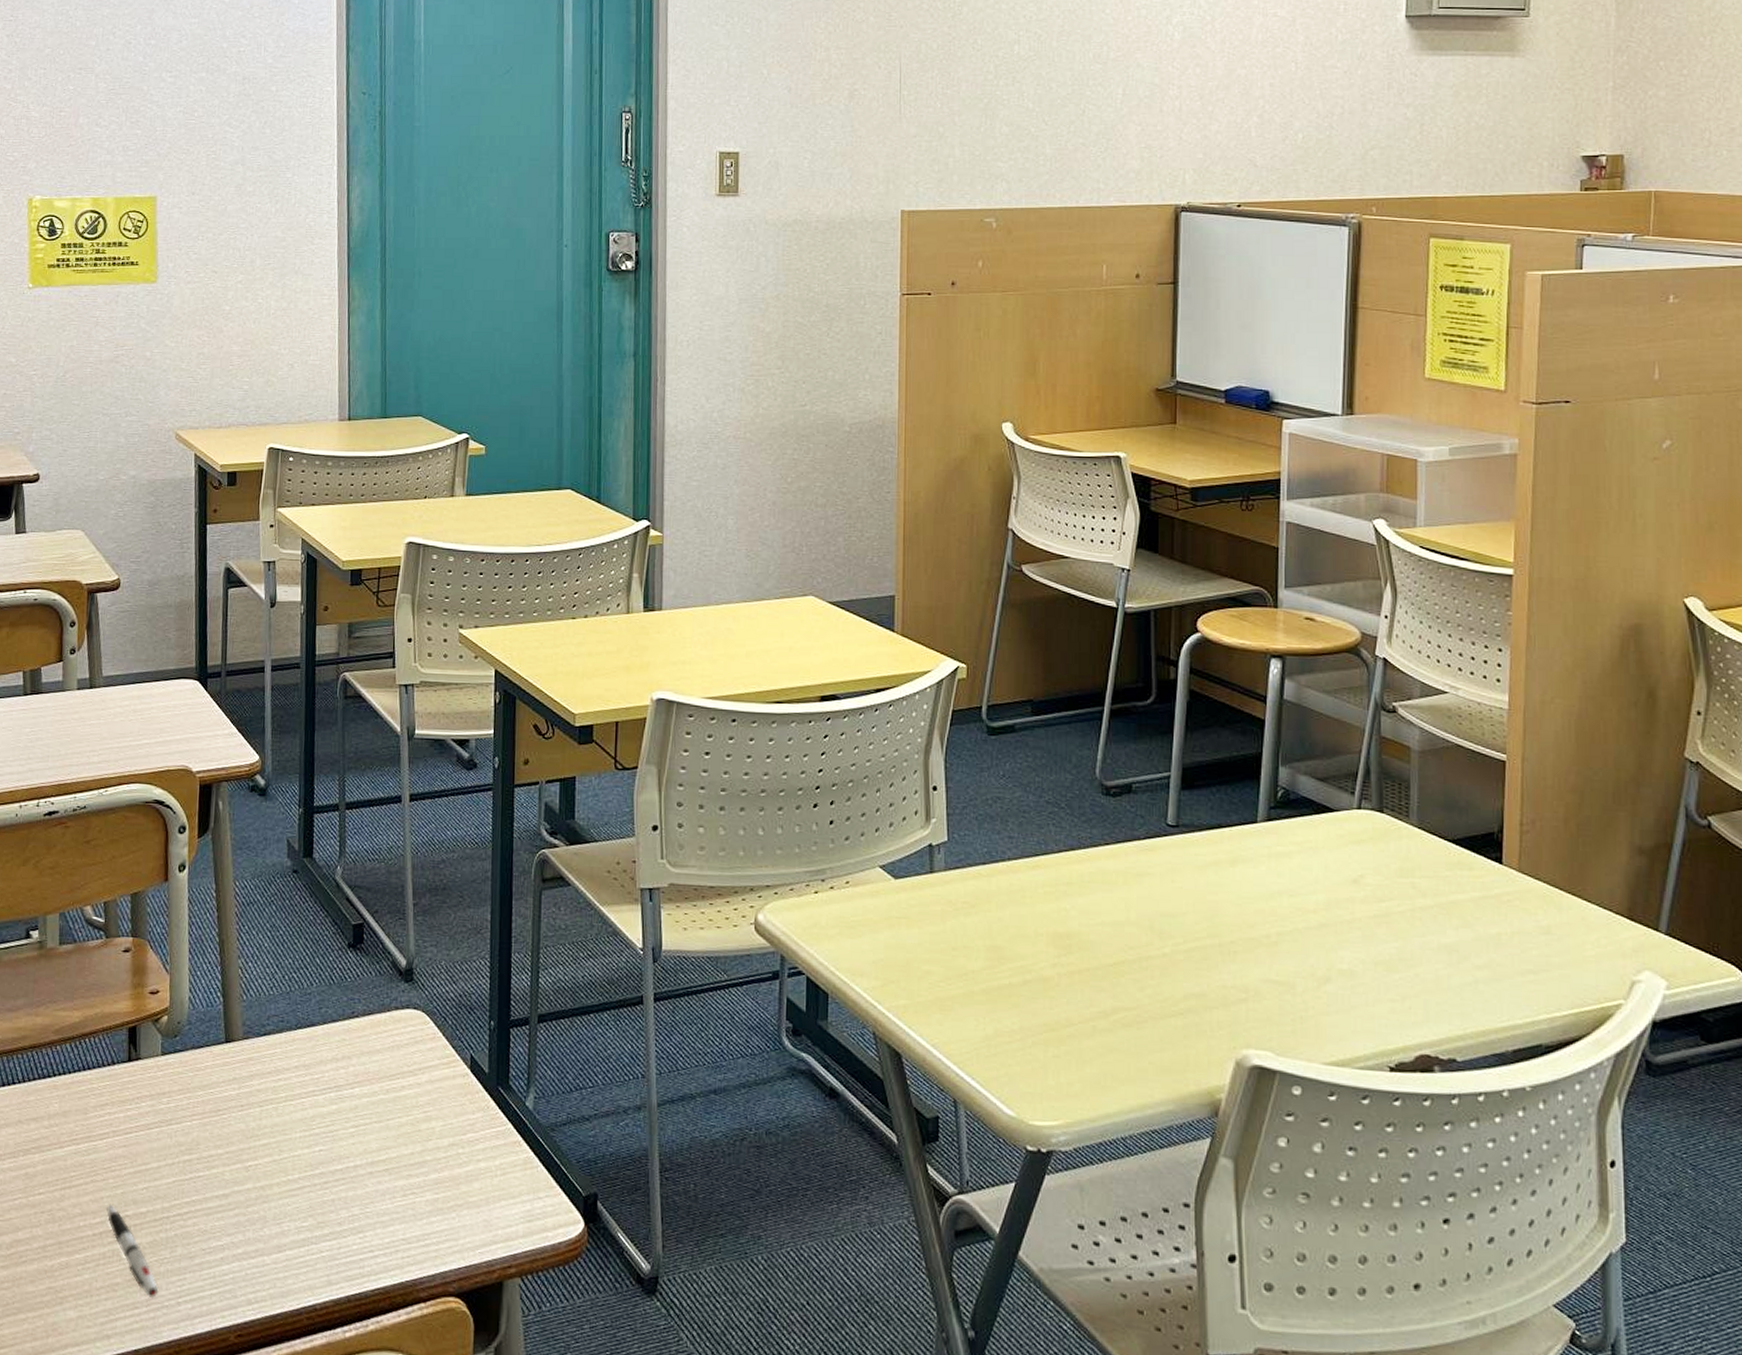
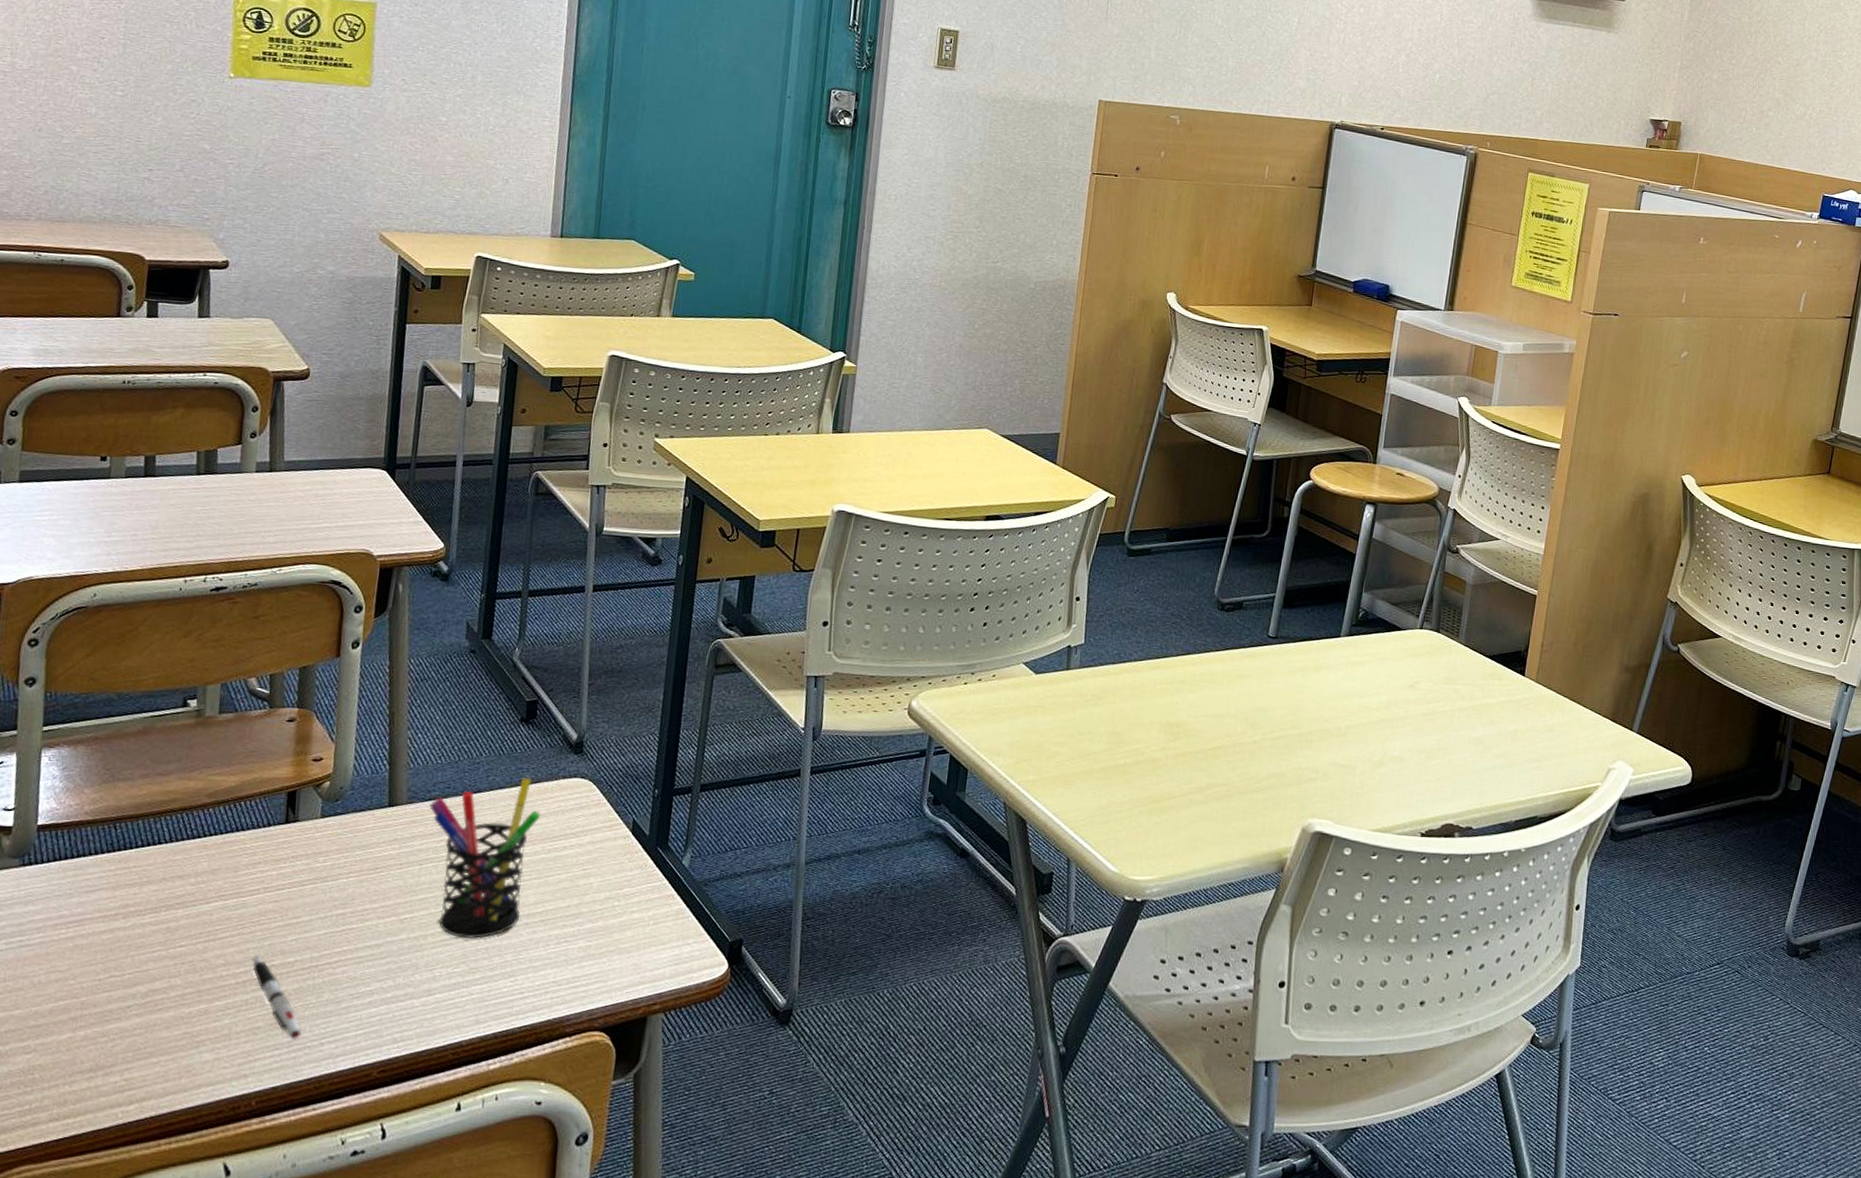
pen holder: none [265,1009,376,1190] -> present [429,778,541,939]

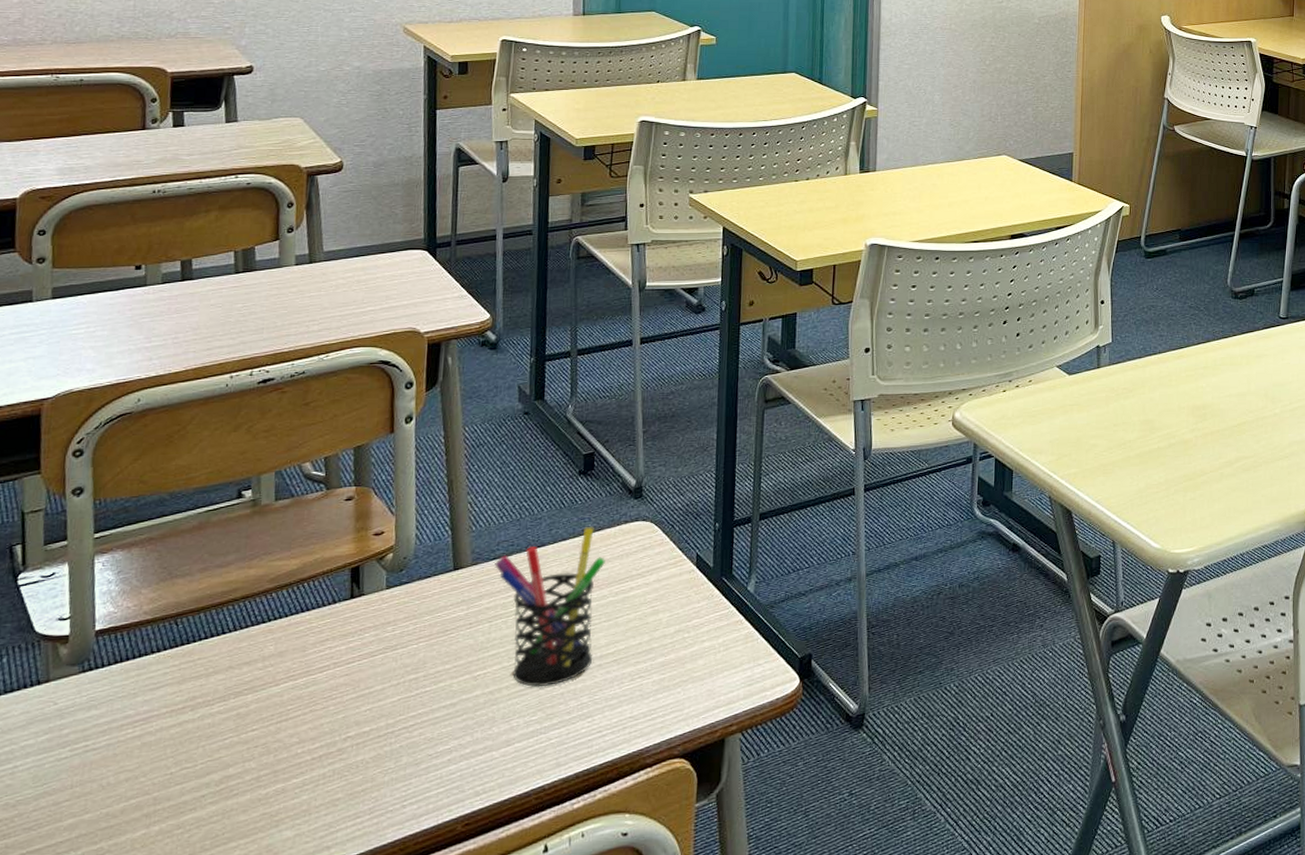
pen: present [252,956,302,1041] -> none [327,730,383,807]

